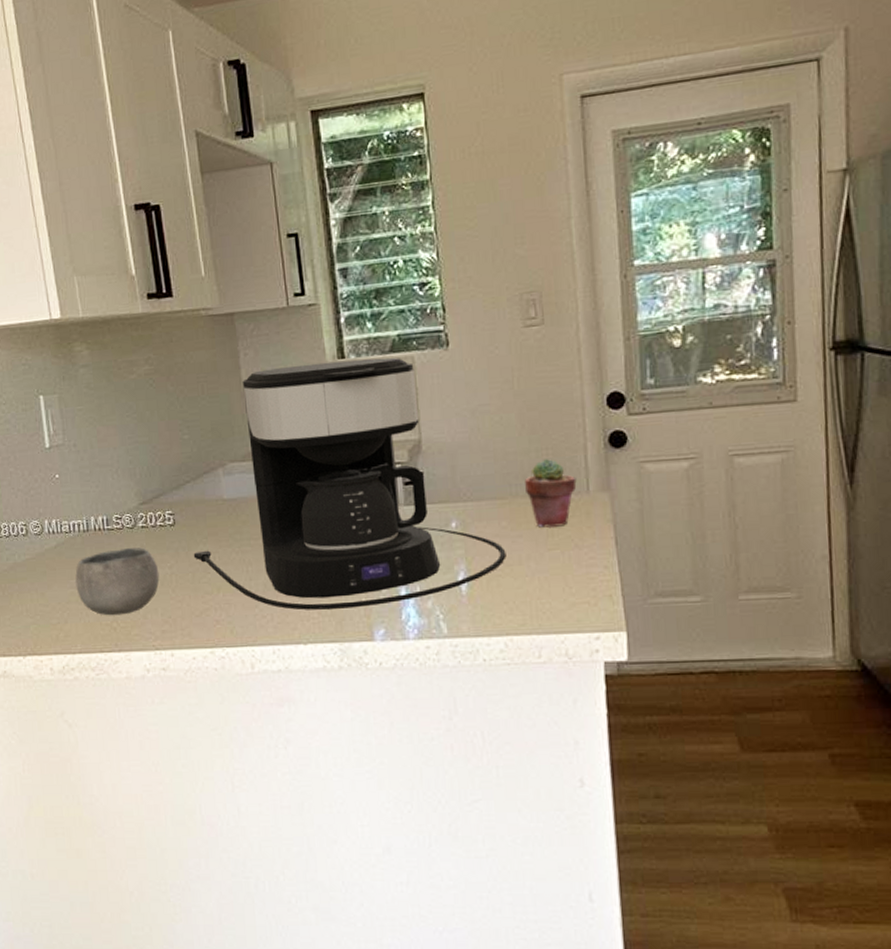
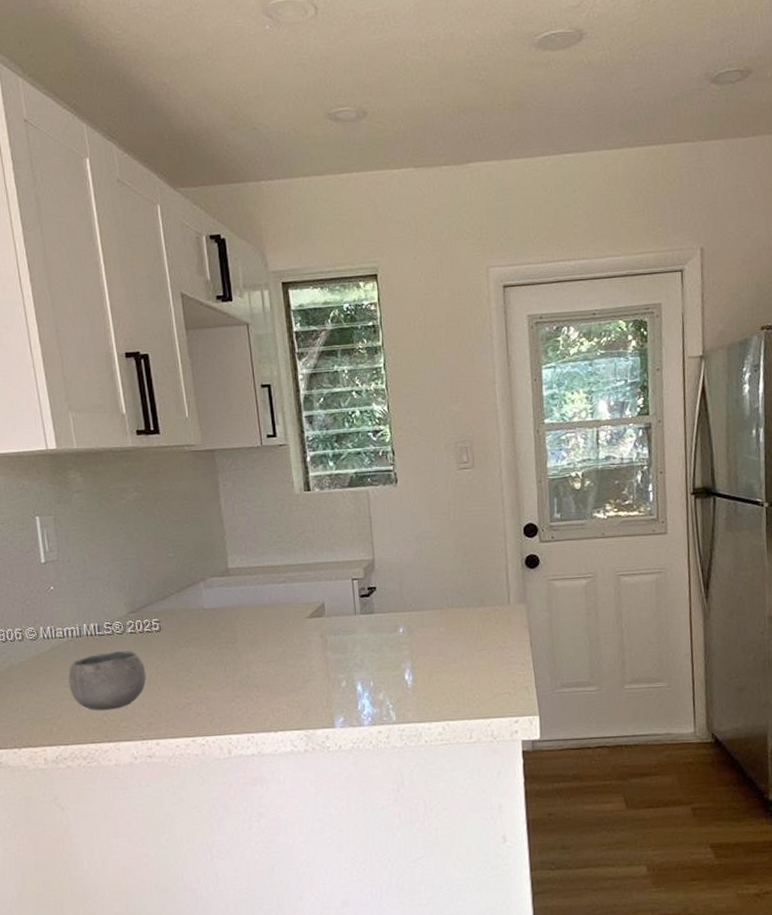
coffee maker: present [193,357,506,611] -> none [177,491,444,703]
potted succulent: present [525,459,577,528] -> none [459,577,500,633]

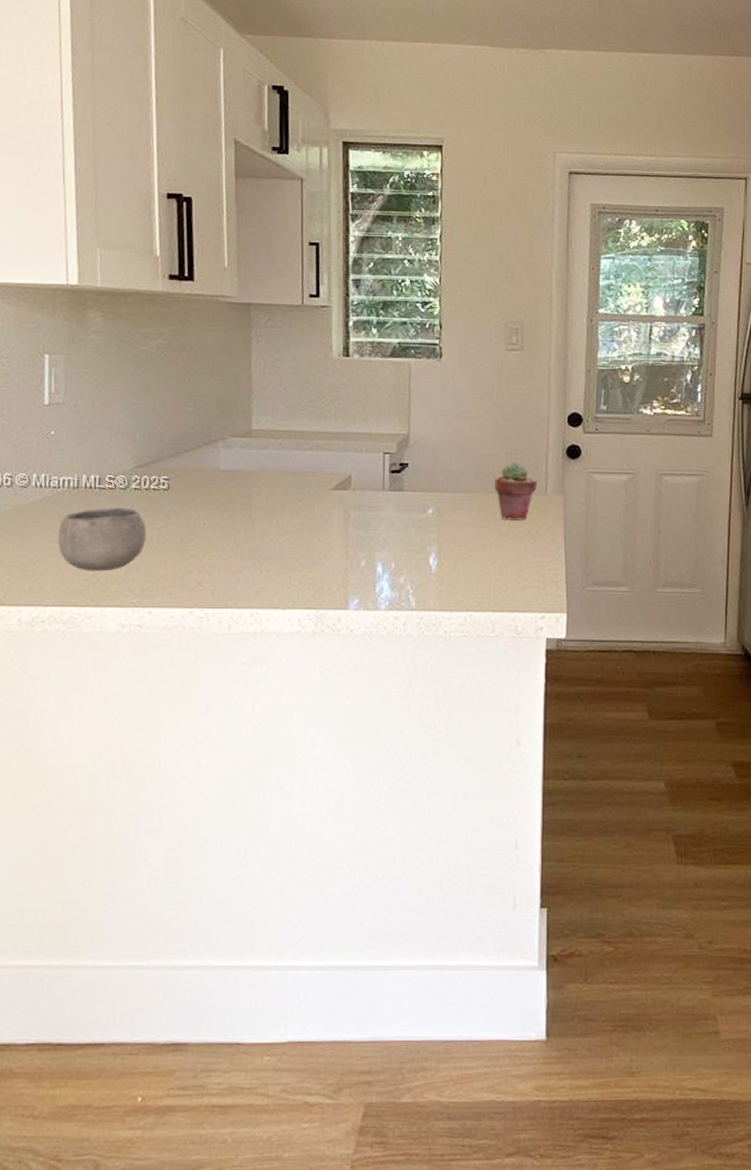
potted succulent: none [459,577,500,633] -> present [495,462,537,520]

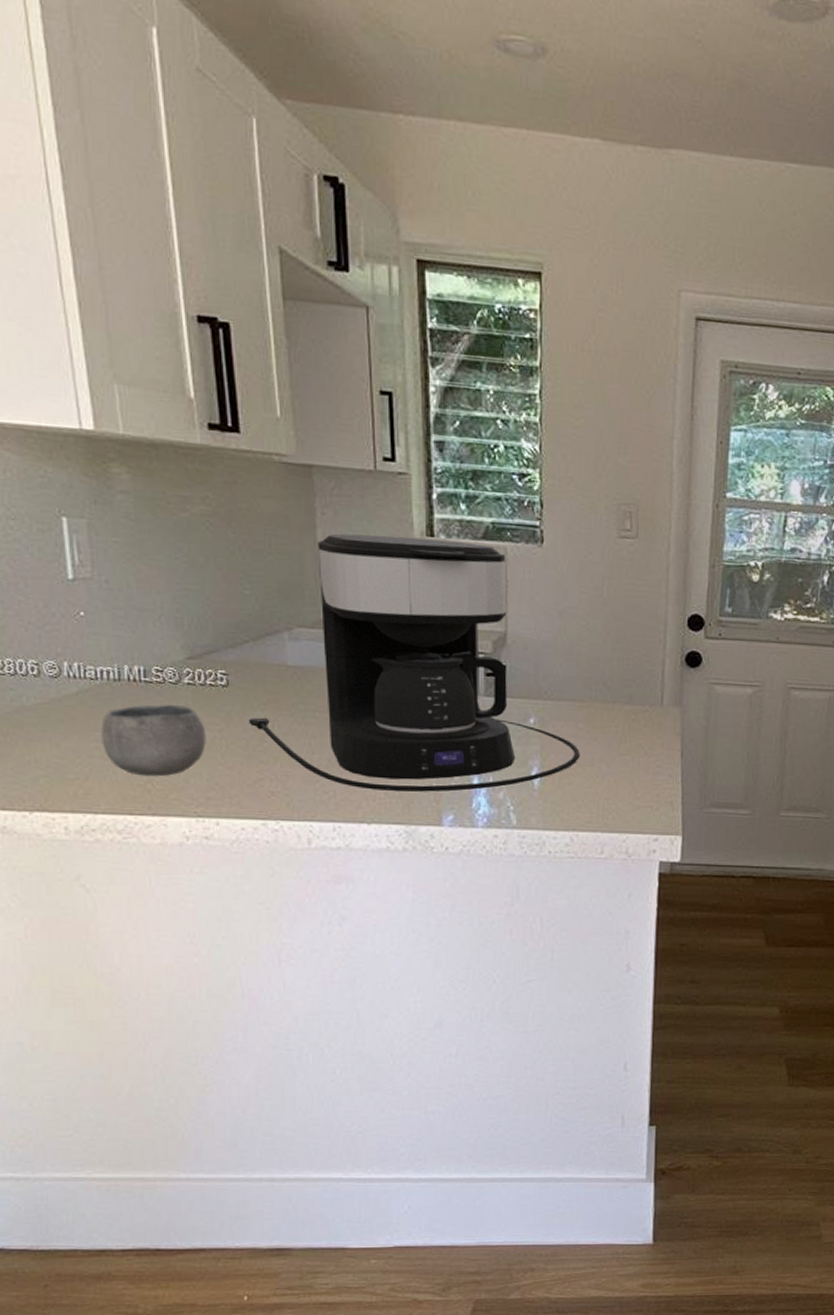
coffee maker: none [183,357,473,580] -> present [248,533,580,792]
potted succulent: present [495,462,537,520] -> none [604,669,652,734]

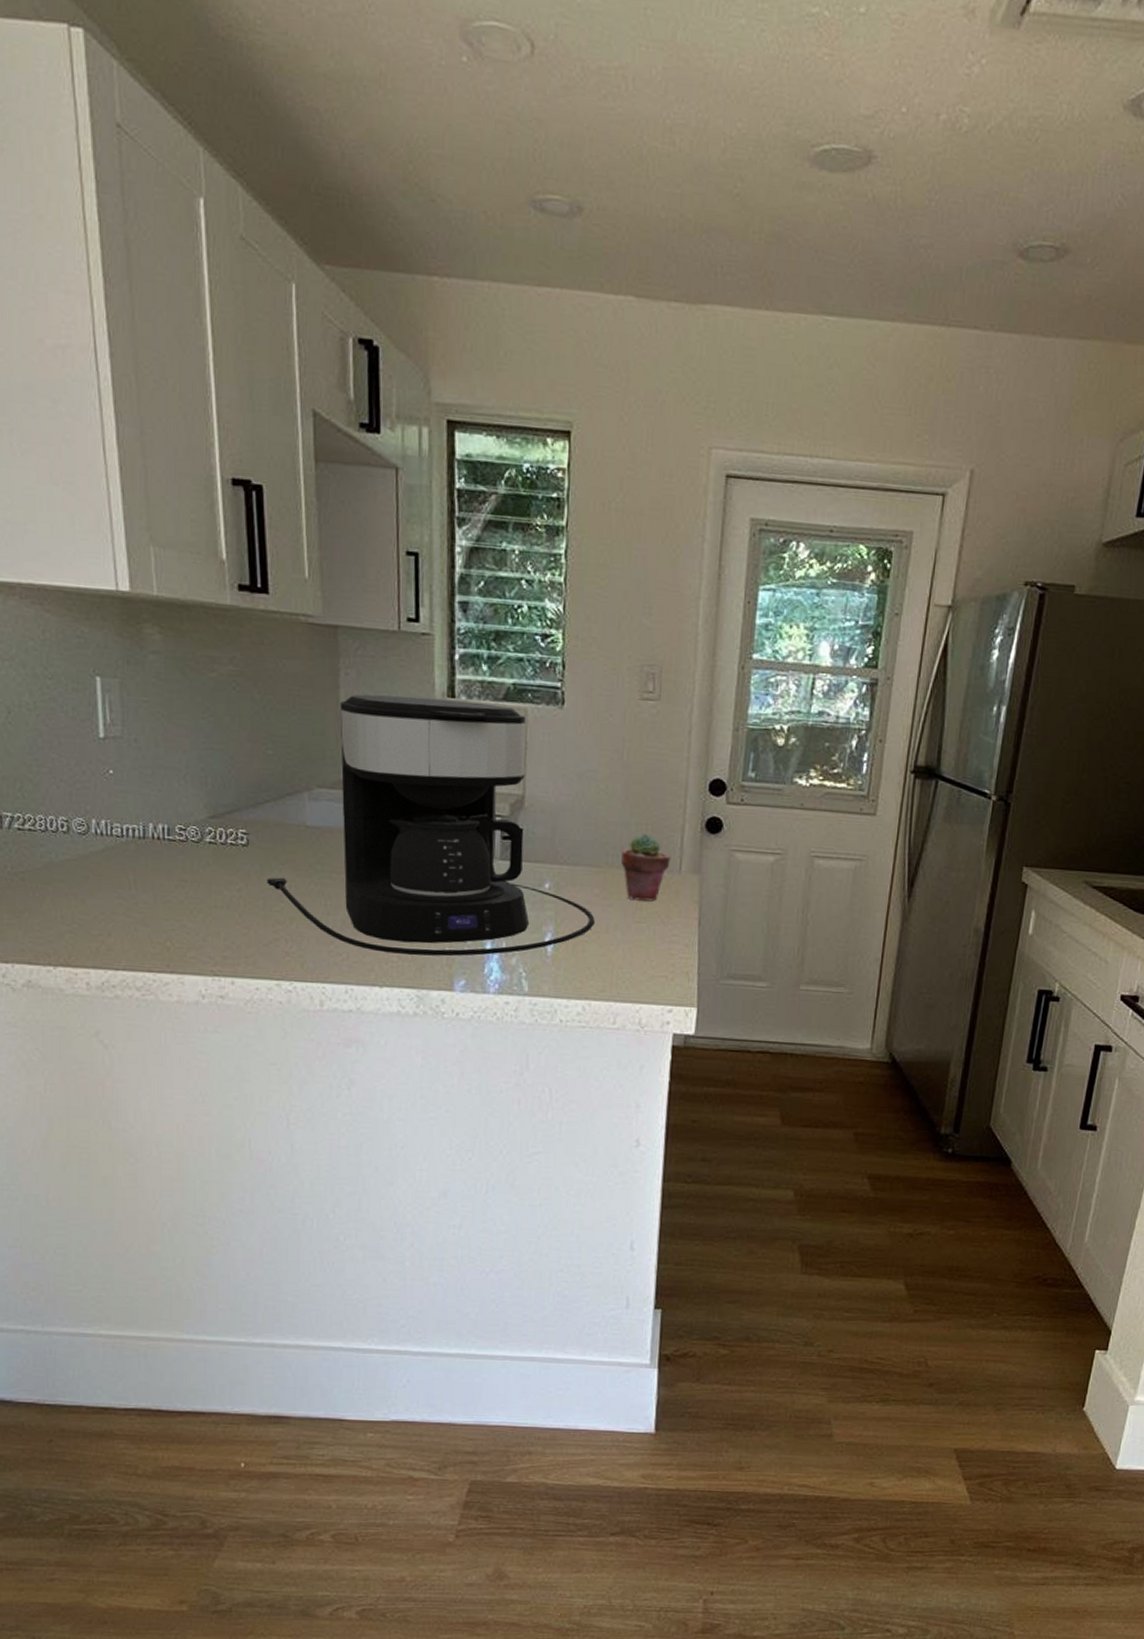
bowl: present [101,705,207,777] -> none [125,863,225,935]
potted succulent: none [604,669,652,734] -> present [621,834,671,901]

